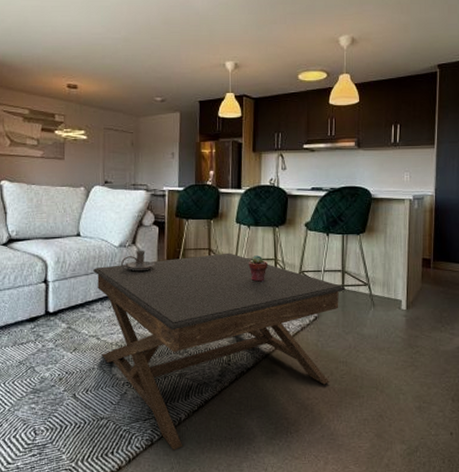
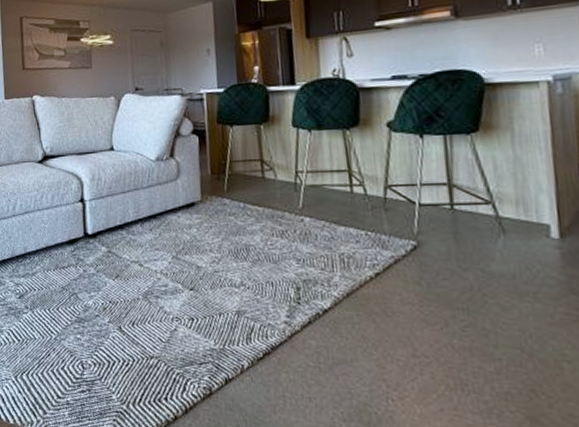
coffee table: present [93,252,346,451] -> none [130,164,457,405]
candle holder: present [121,250,156,272] -> none [160,163,198,189]
potted succulent: present [248,255,269,282] -> none [313,166,340,200]

